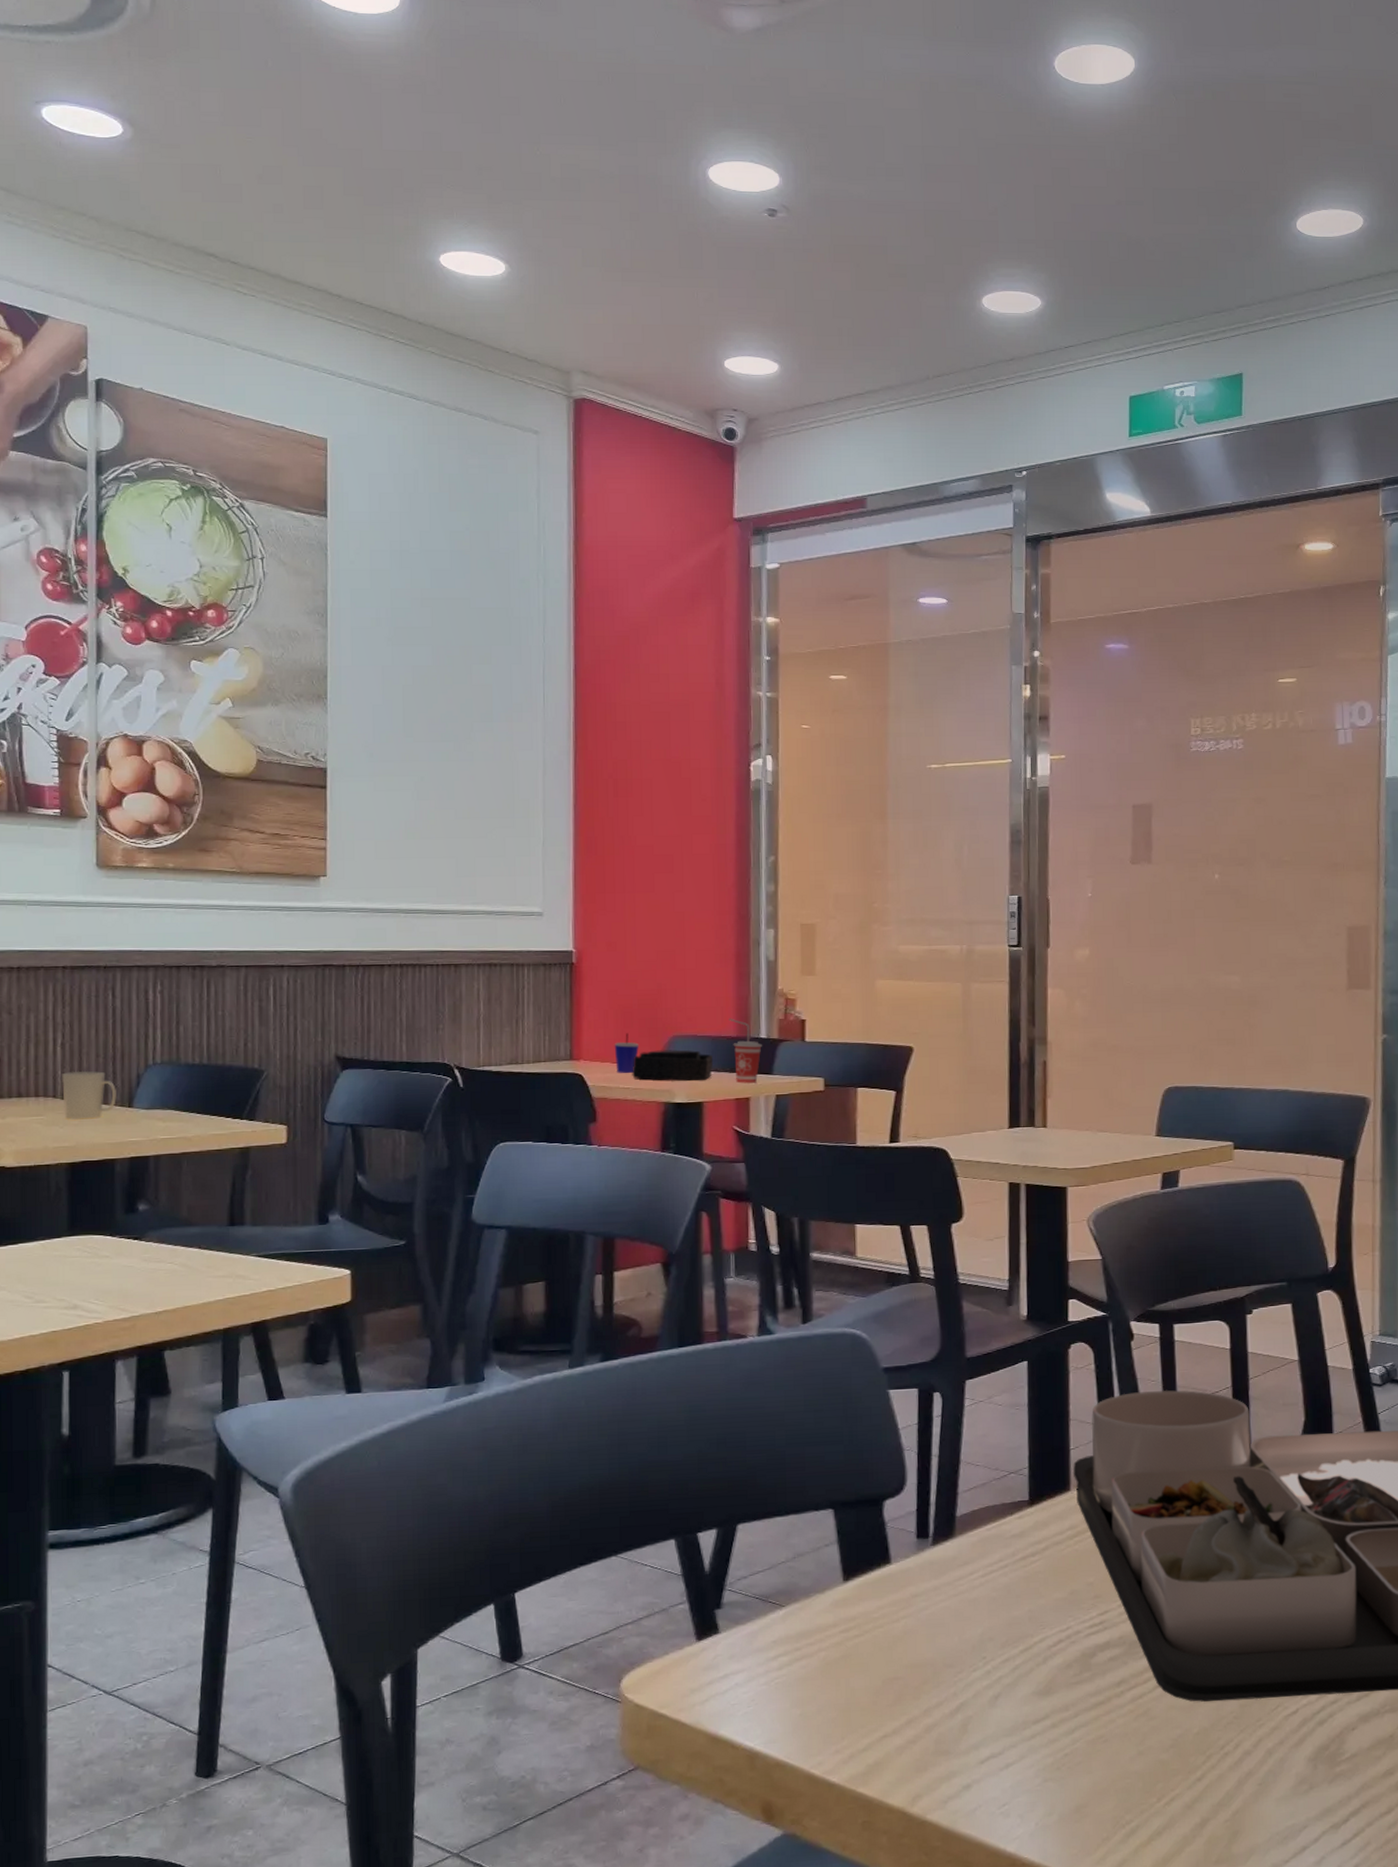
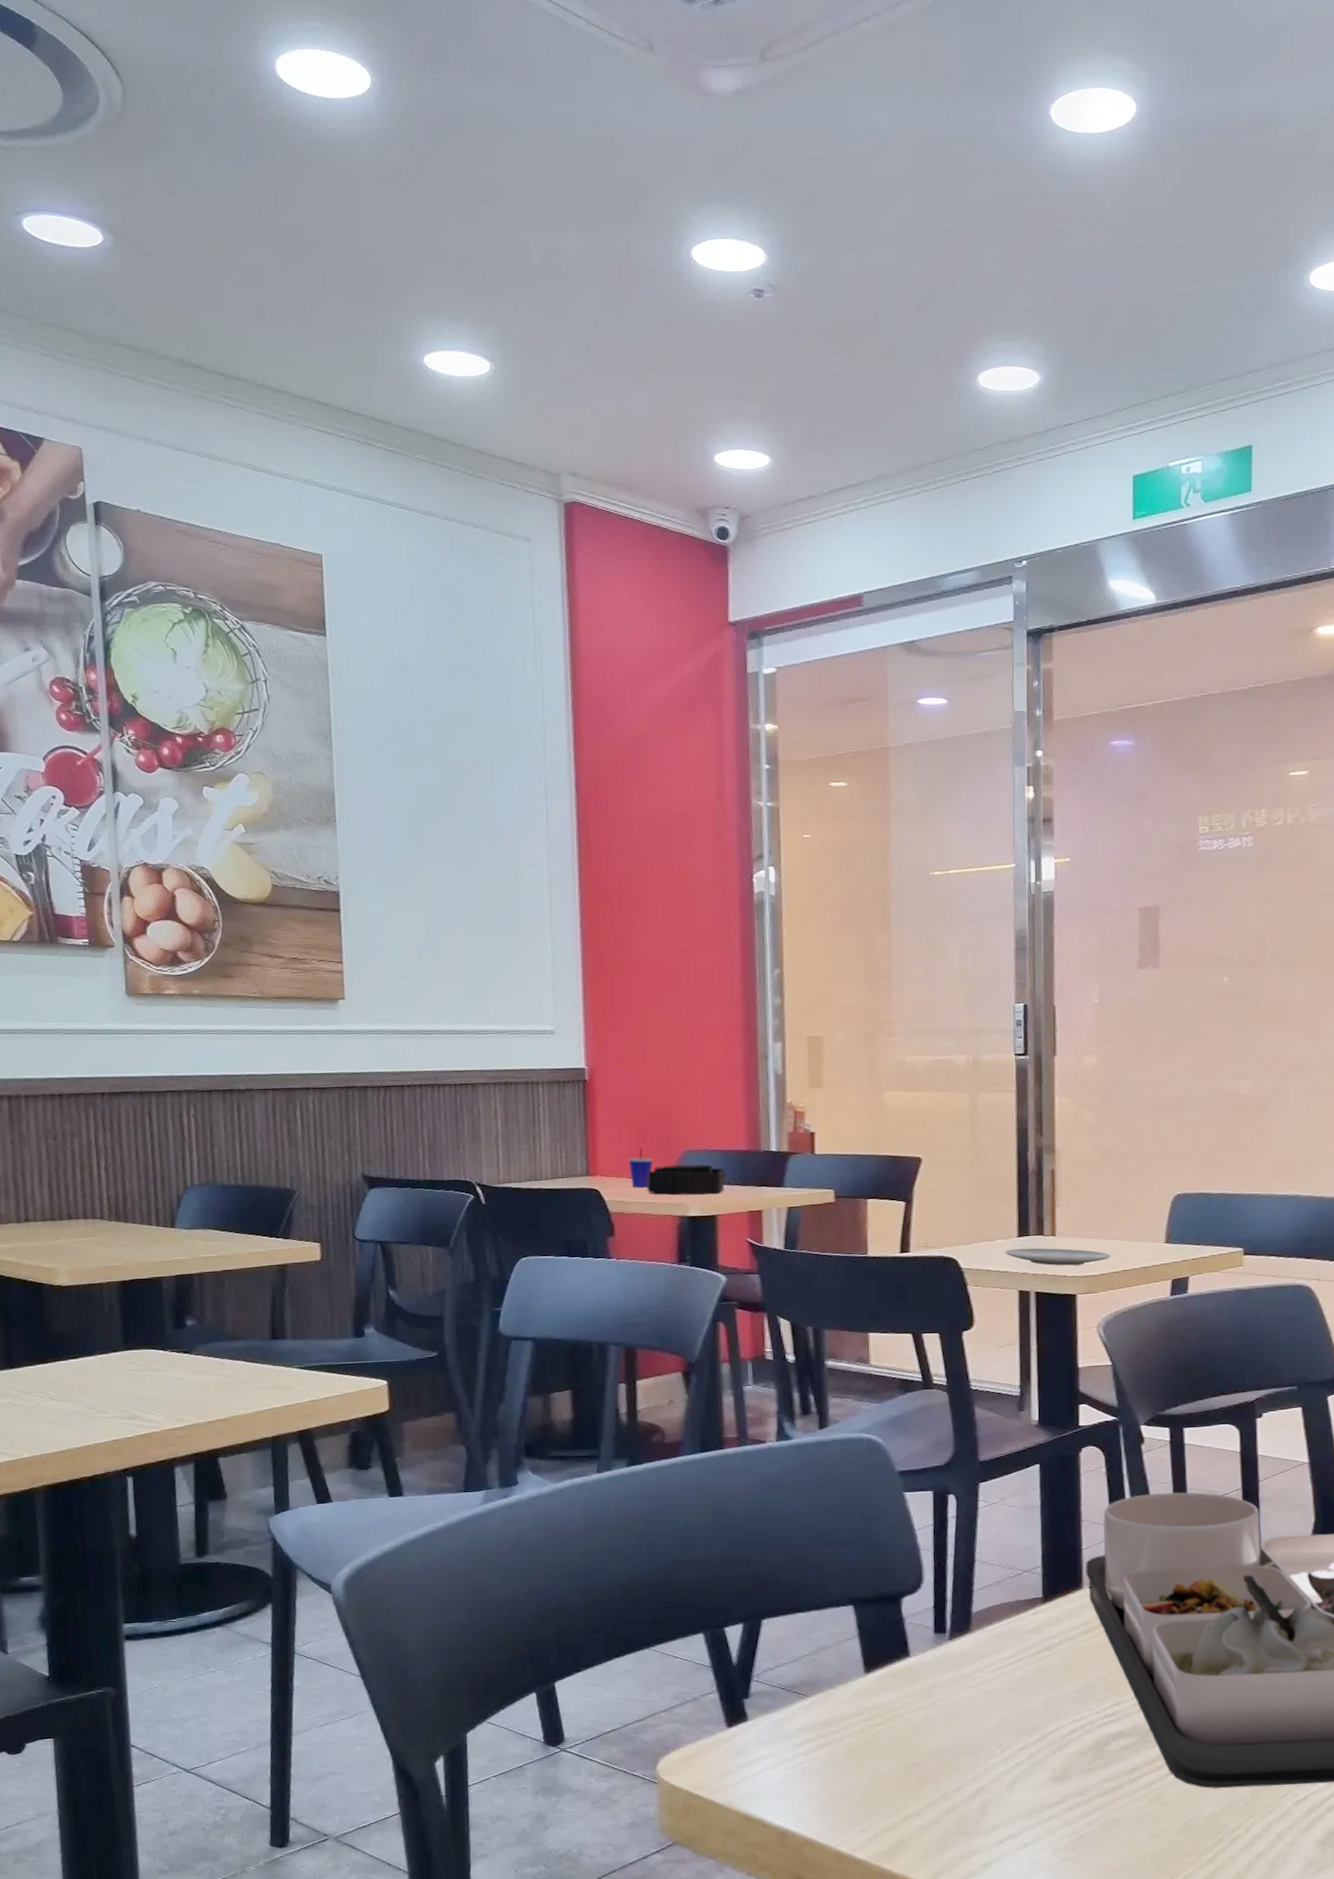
mug: present [62,1070,116,1120] -> none [107,1193,160,1240]
beverage cup: present [728,1018,762,1084] -> none [739,1132,773,1197]
plate: none [995,1139,1102,1158] -> present [1005,1248,1111,1266]

